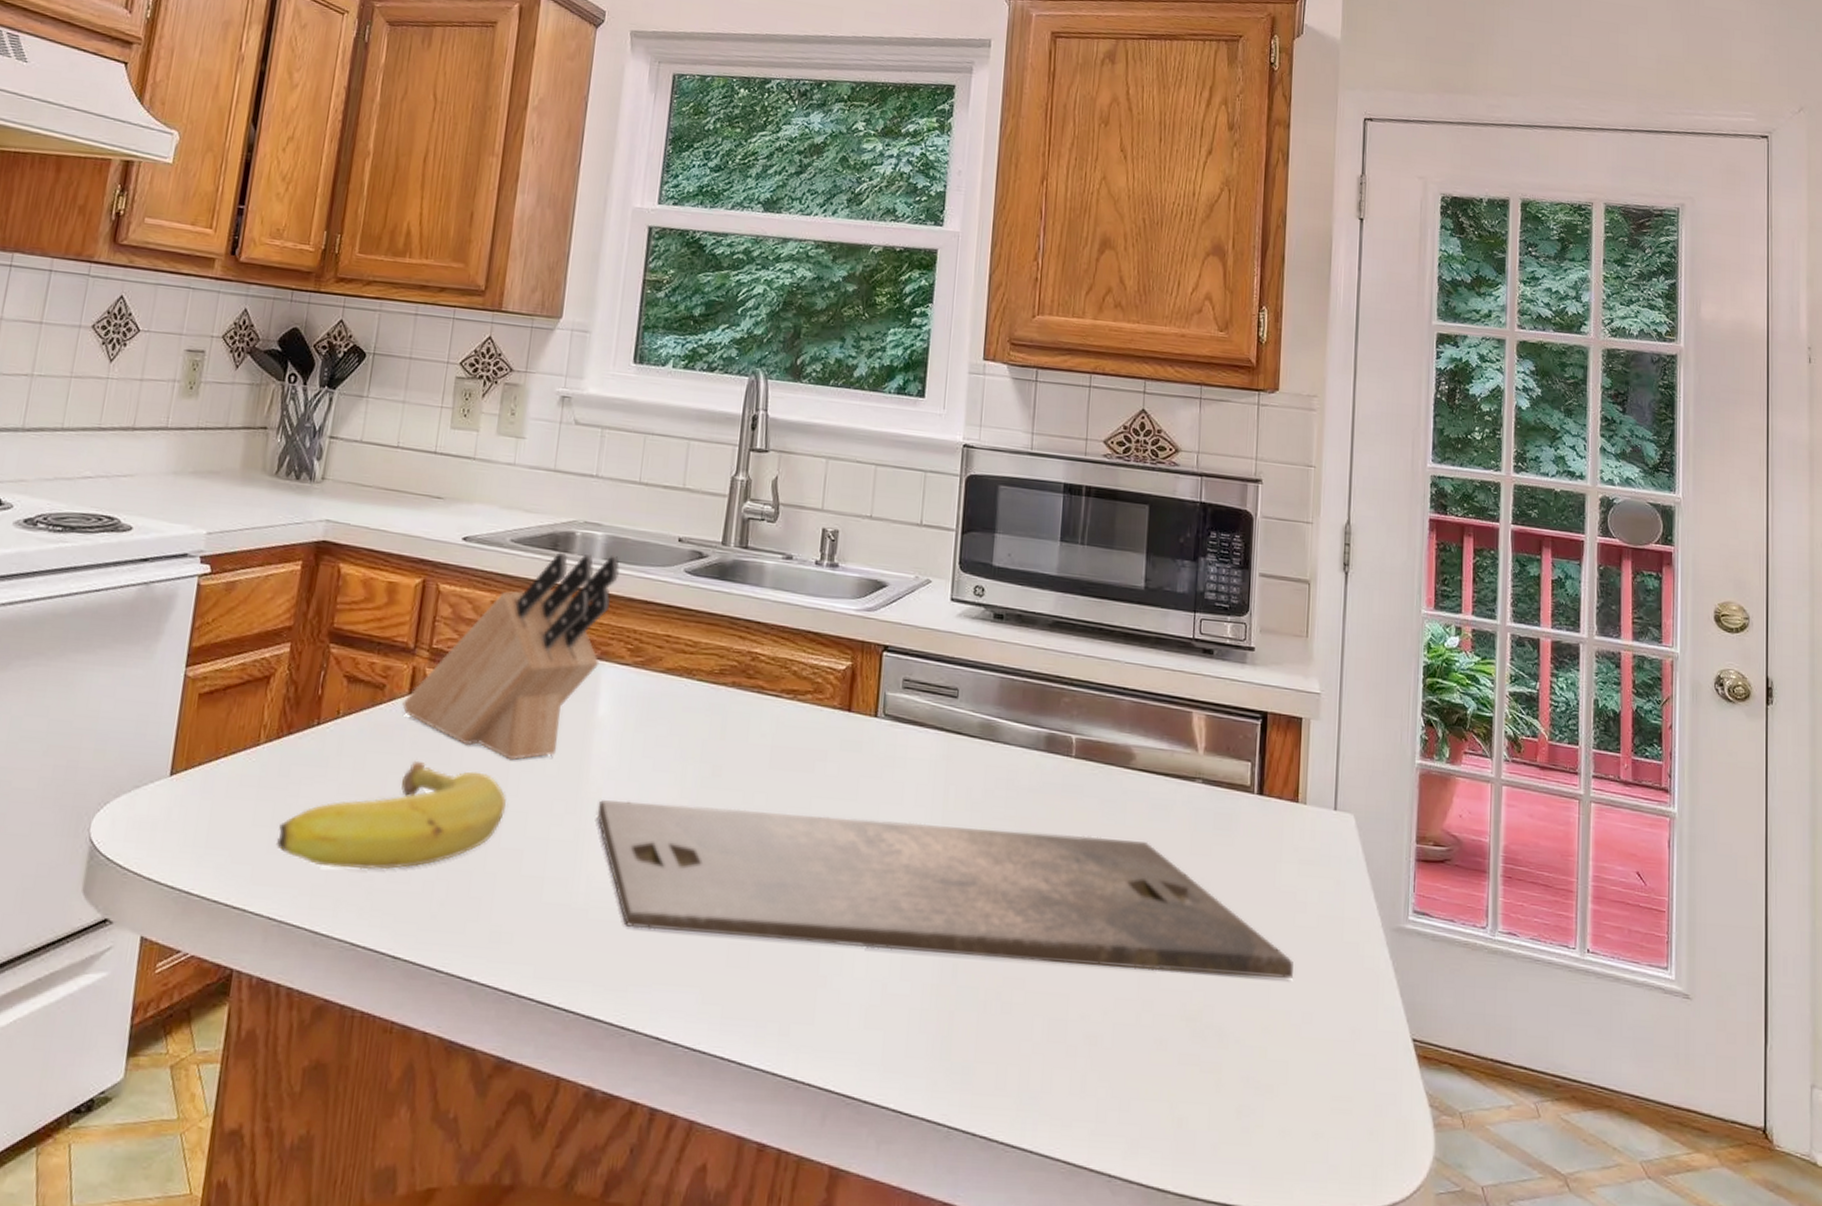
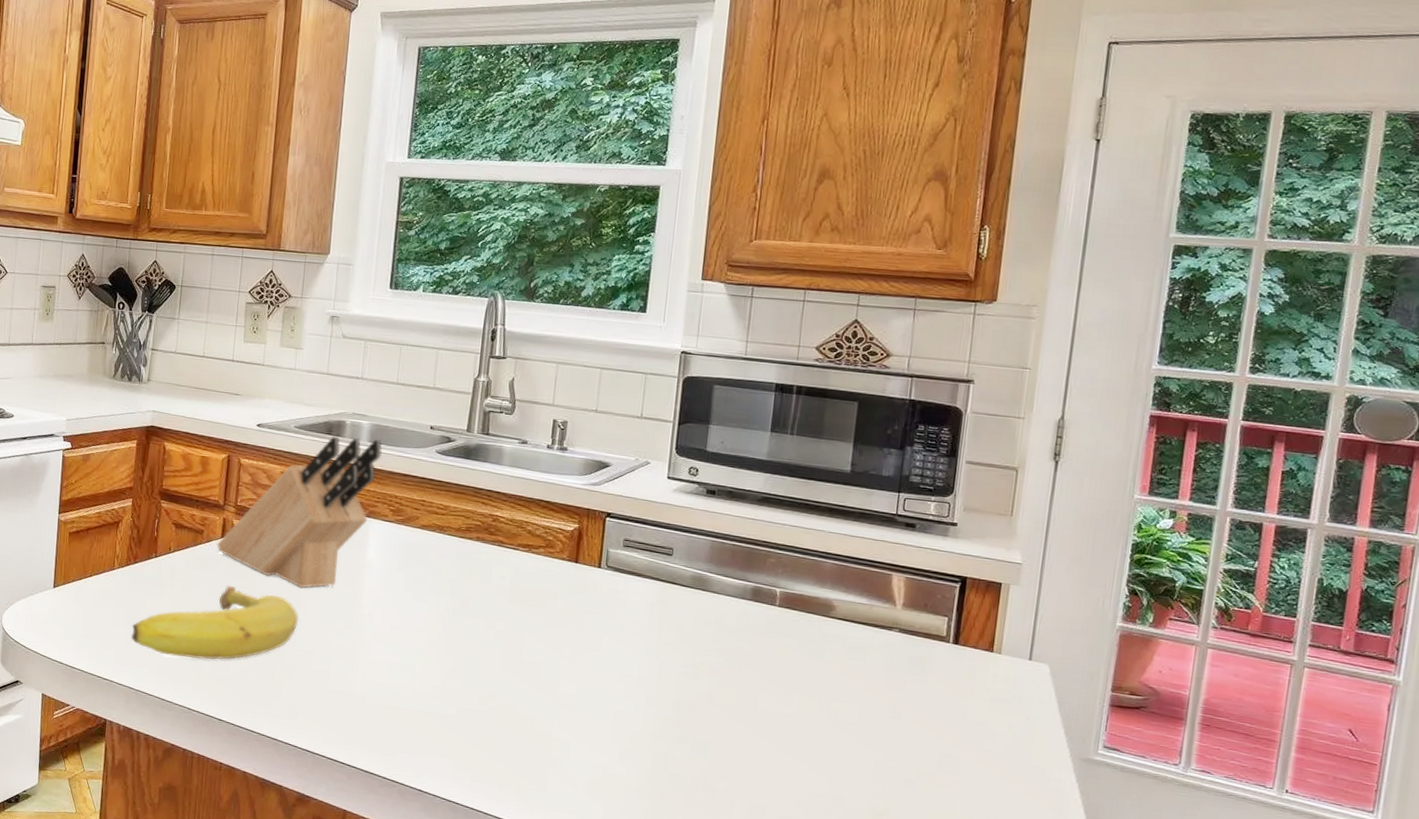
cutting board: present [597,800,1293,978] -> none [369,620,980,791]

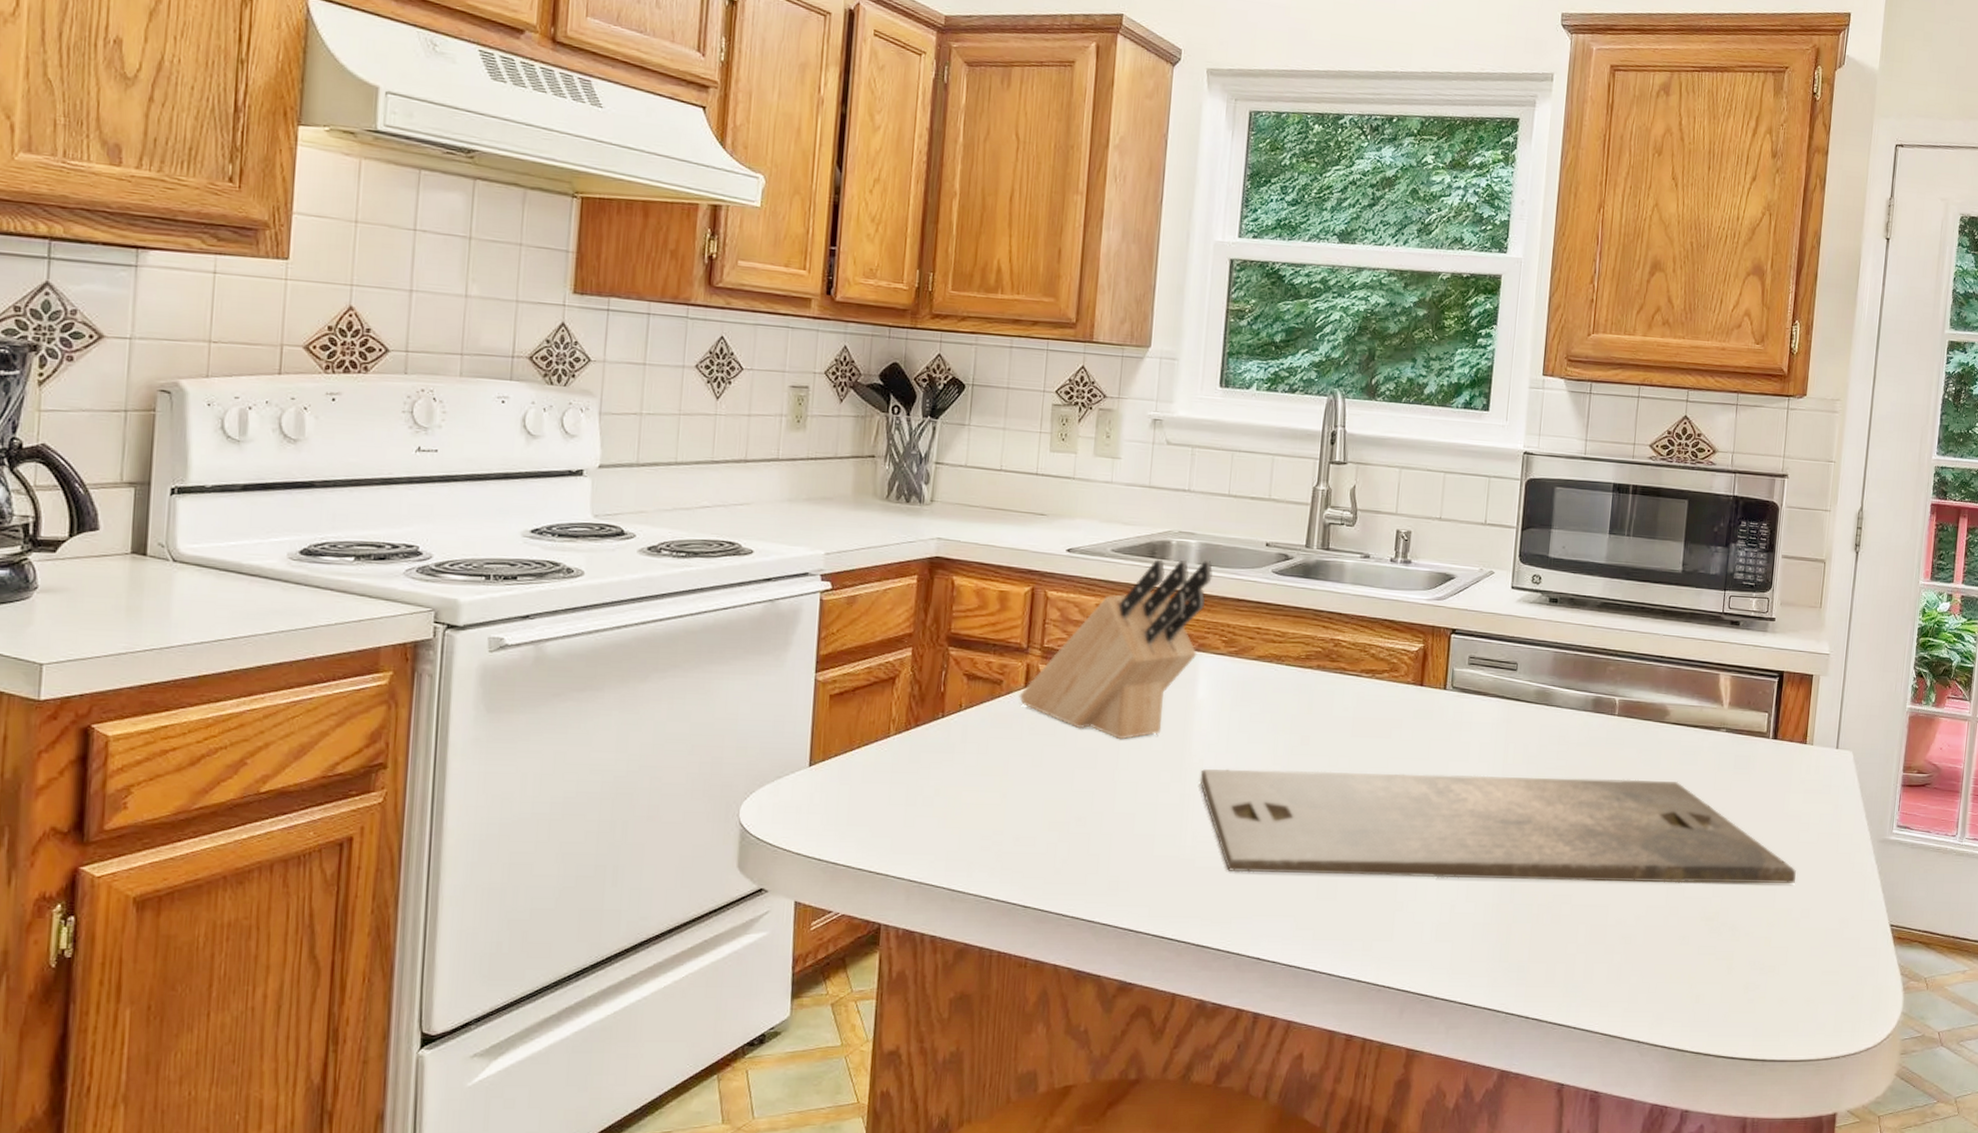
fruit: present [130,585,298,660] -> none [911,743,1118,837]
cutting board: none [369,620,980,791] -> present [1199,769,1796,884]

